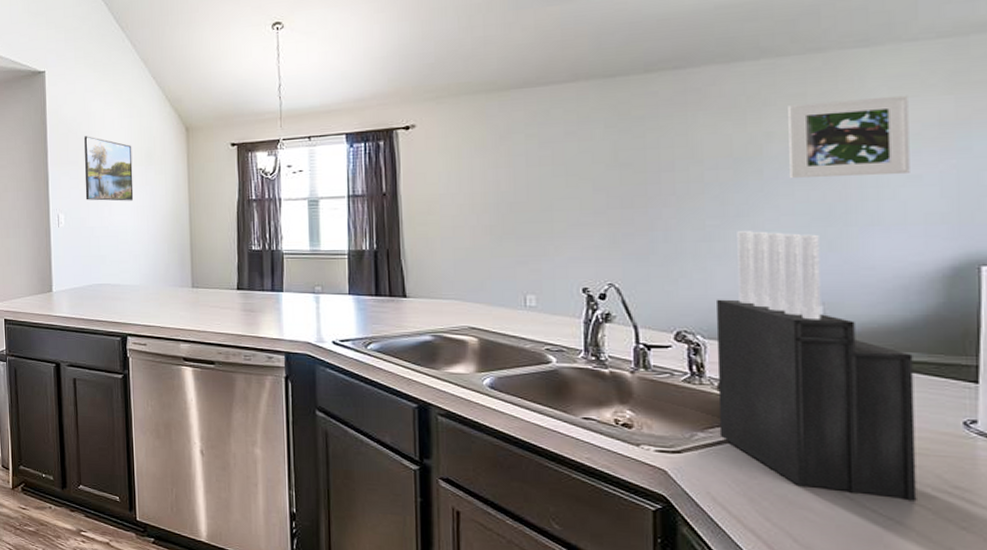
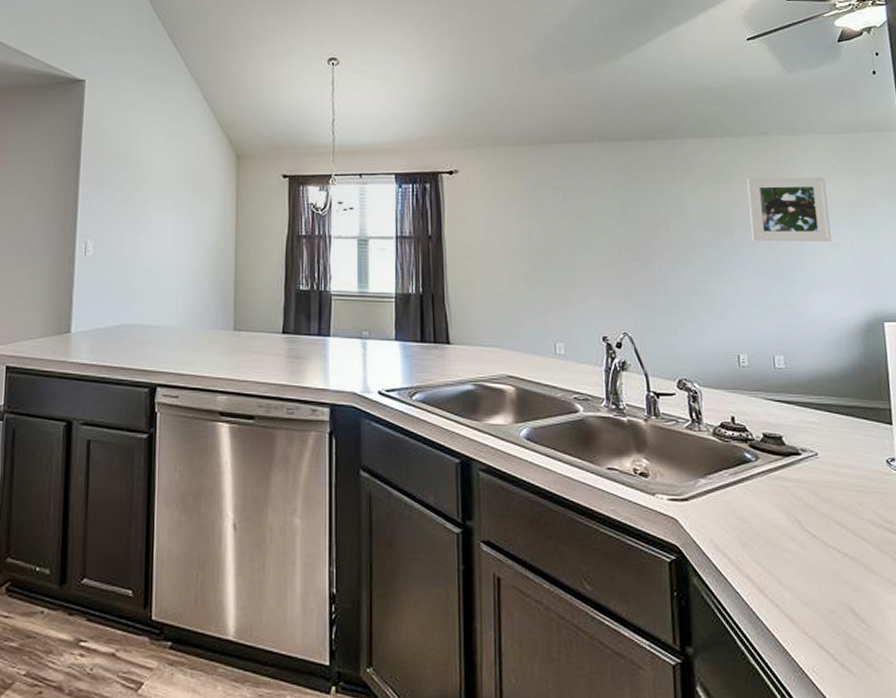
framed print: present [84,136,134,201] -> none [120,155,177,230]
knife block: present [715,231,917,501] -> none [706,286,863,537]

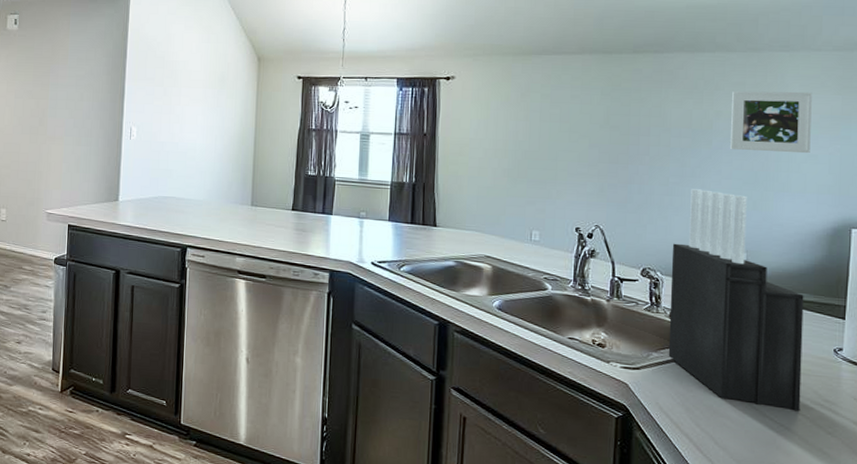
knife block: none [706,286,863,537] -> present [668,189,804,412]

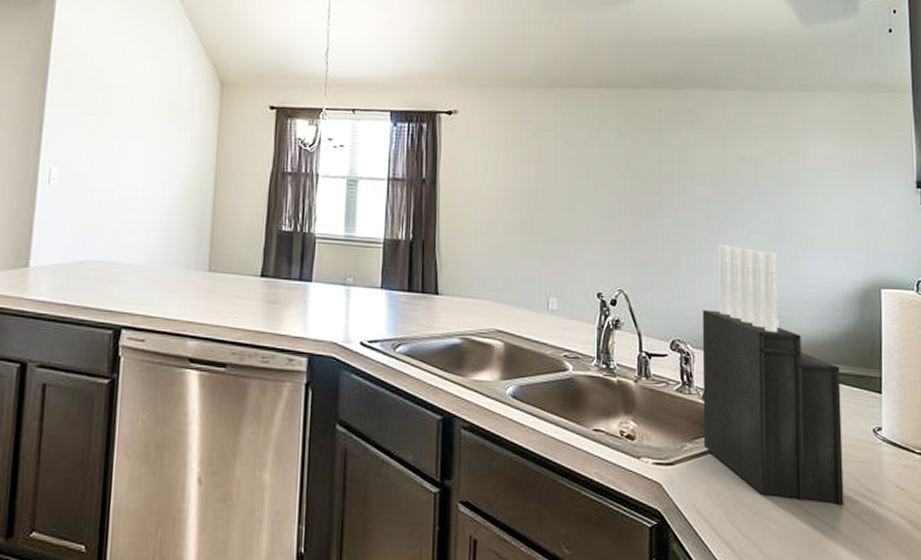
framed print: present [730,91,812,153] -> none [755,133,835,204]

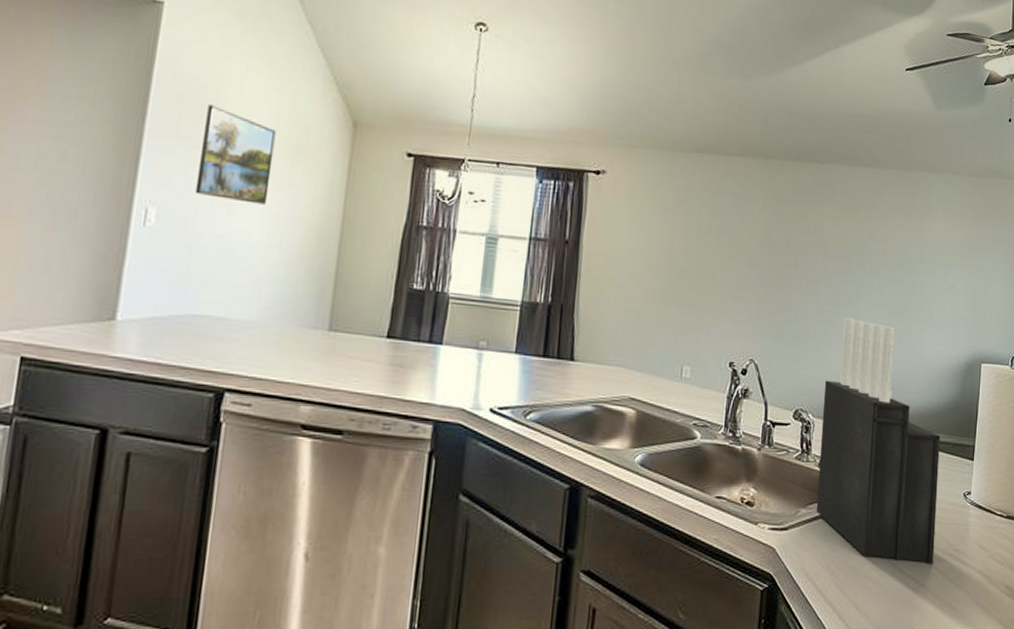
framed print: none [89,75,155,160] -> present [195,105,277,205]

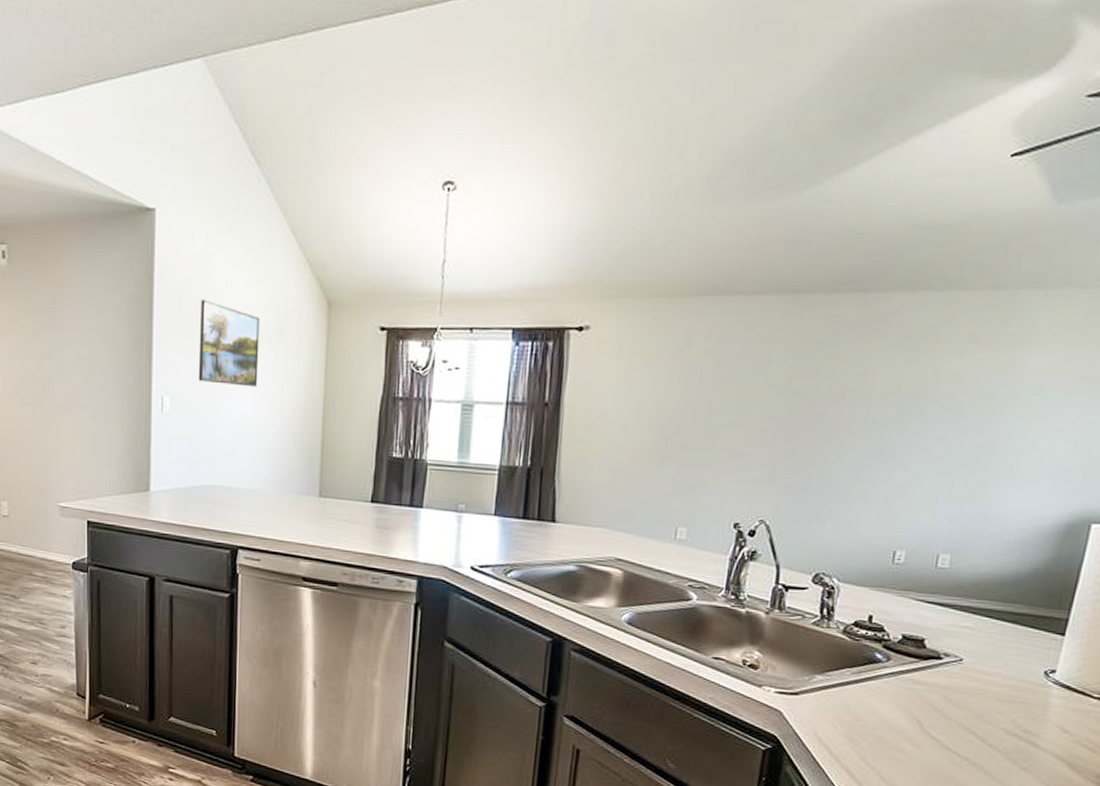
knife block: present [816,318,940,565] -> none [835,473,1017,744]

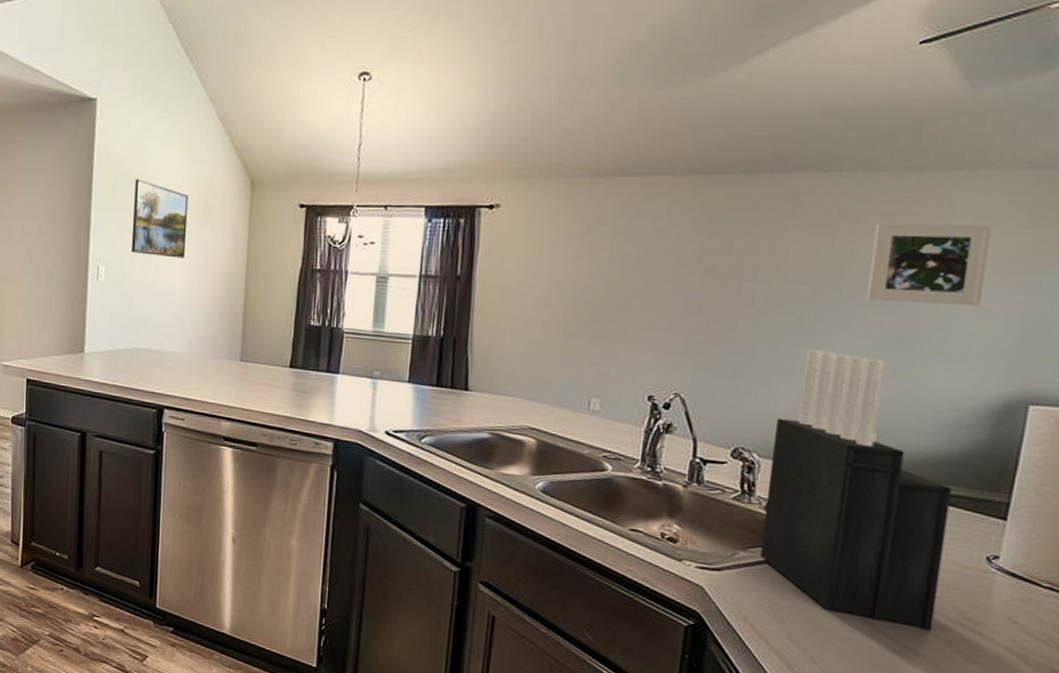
knife block: none [835,473,1017,744] -> present [759,350,952,631]
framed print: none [948,343,1068,426] -> present [867,223,992,305]

